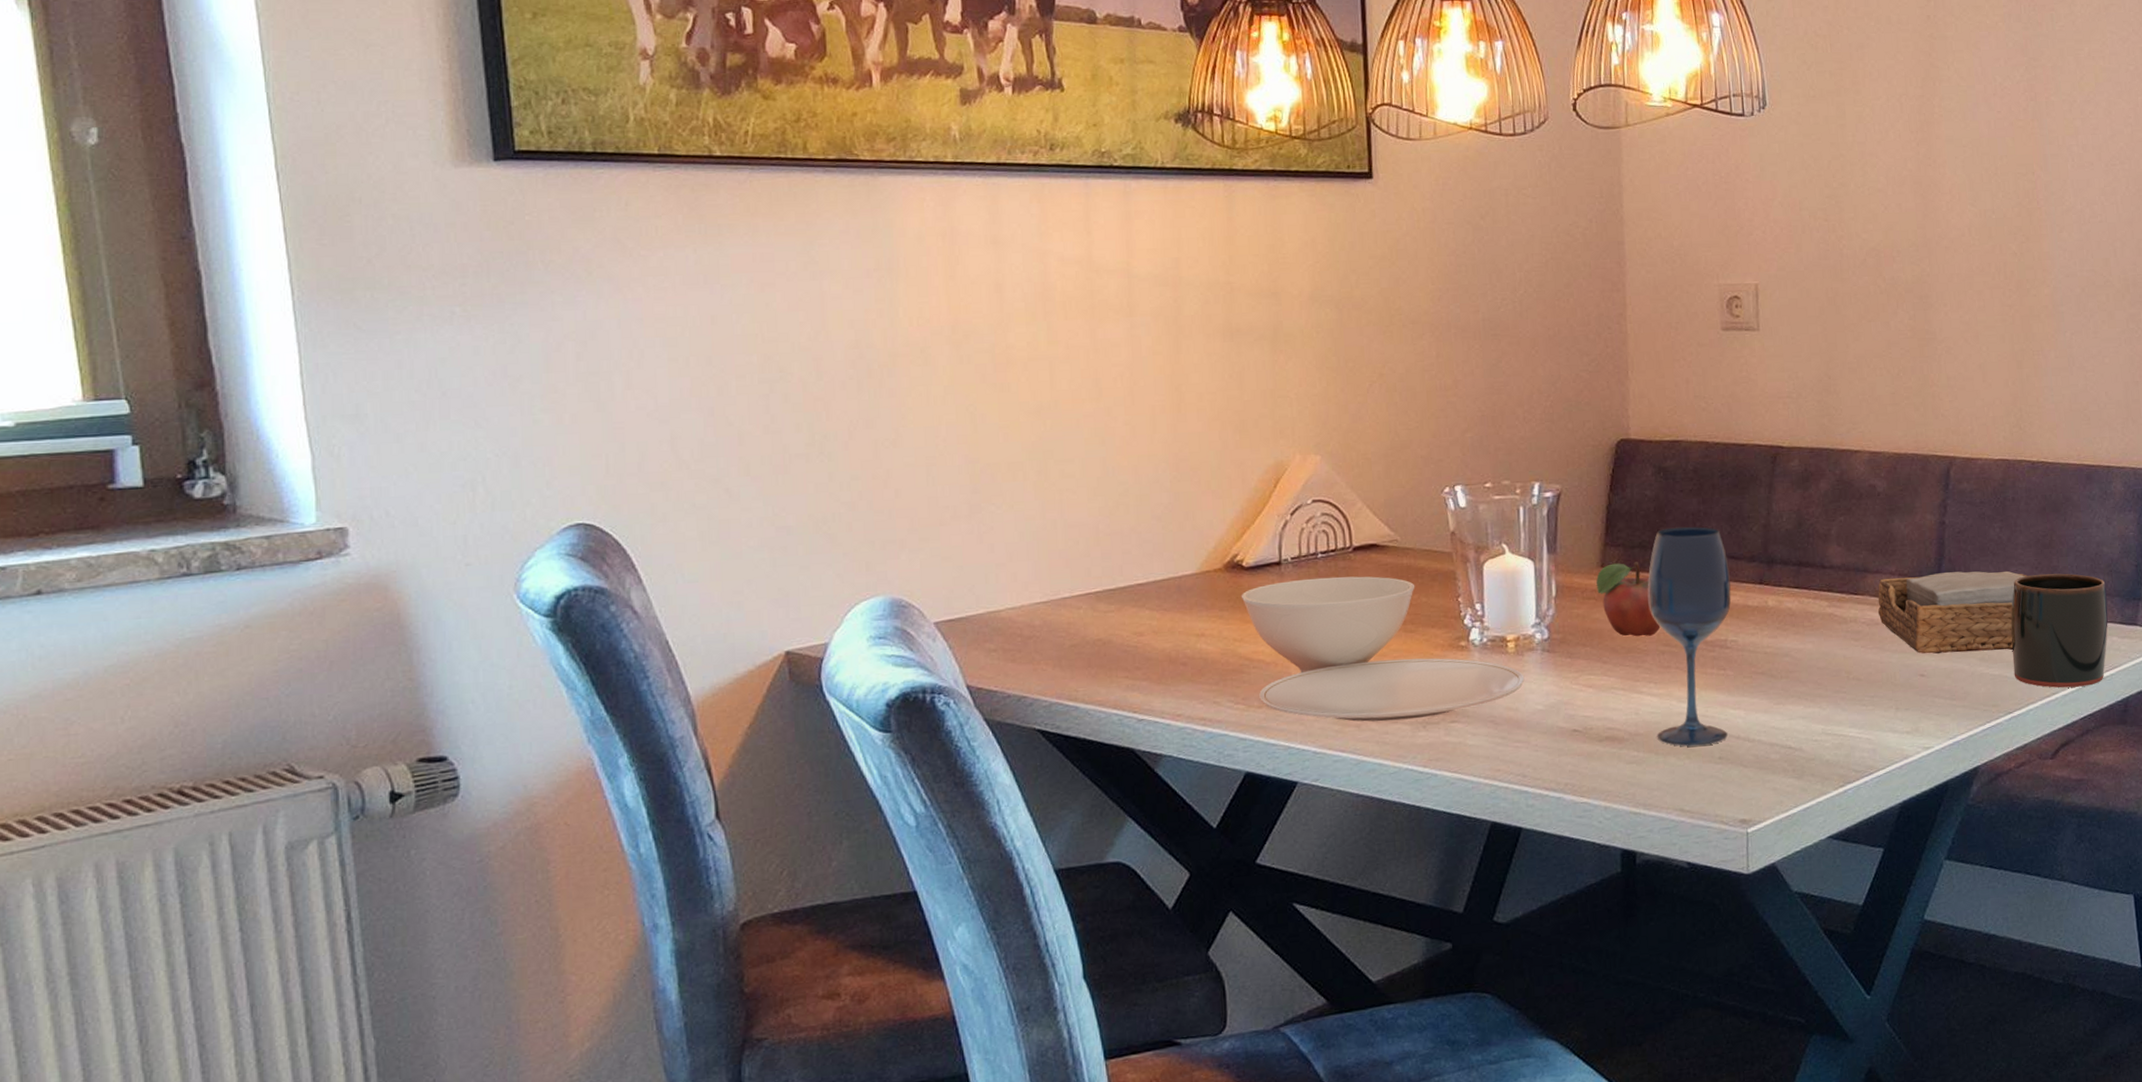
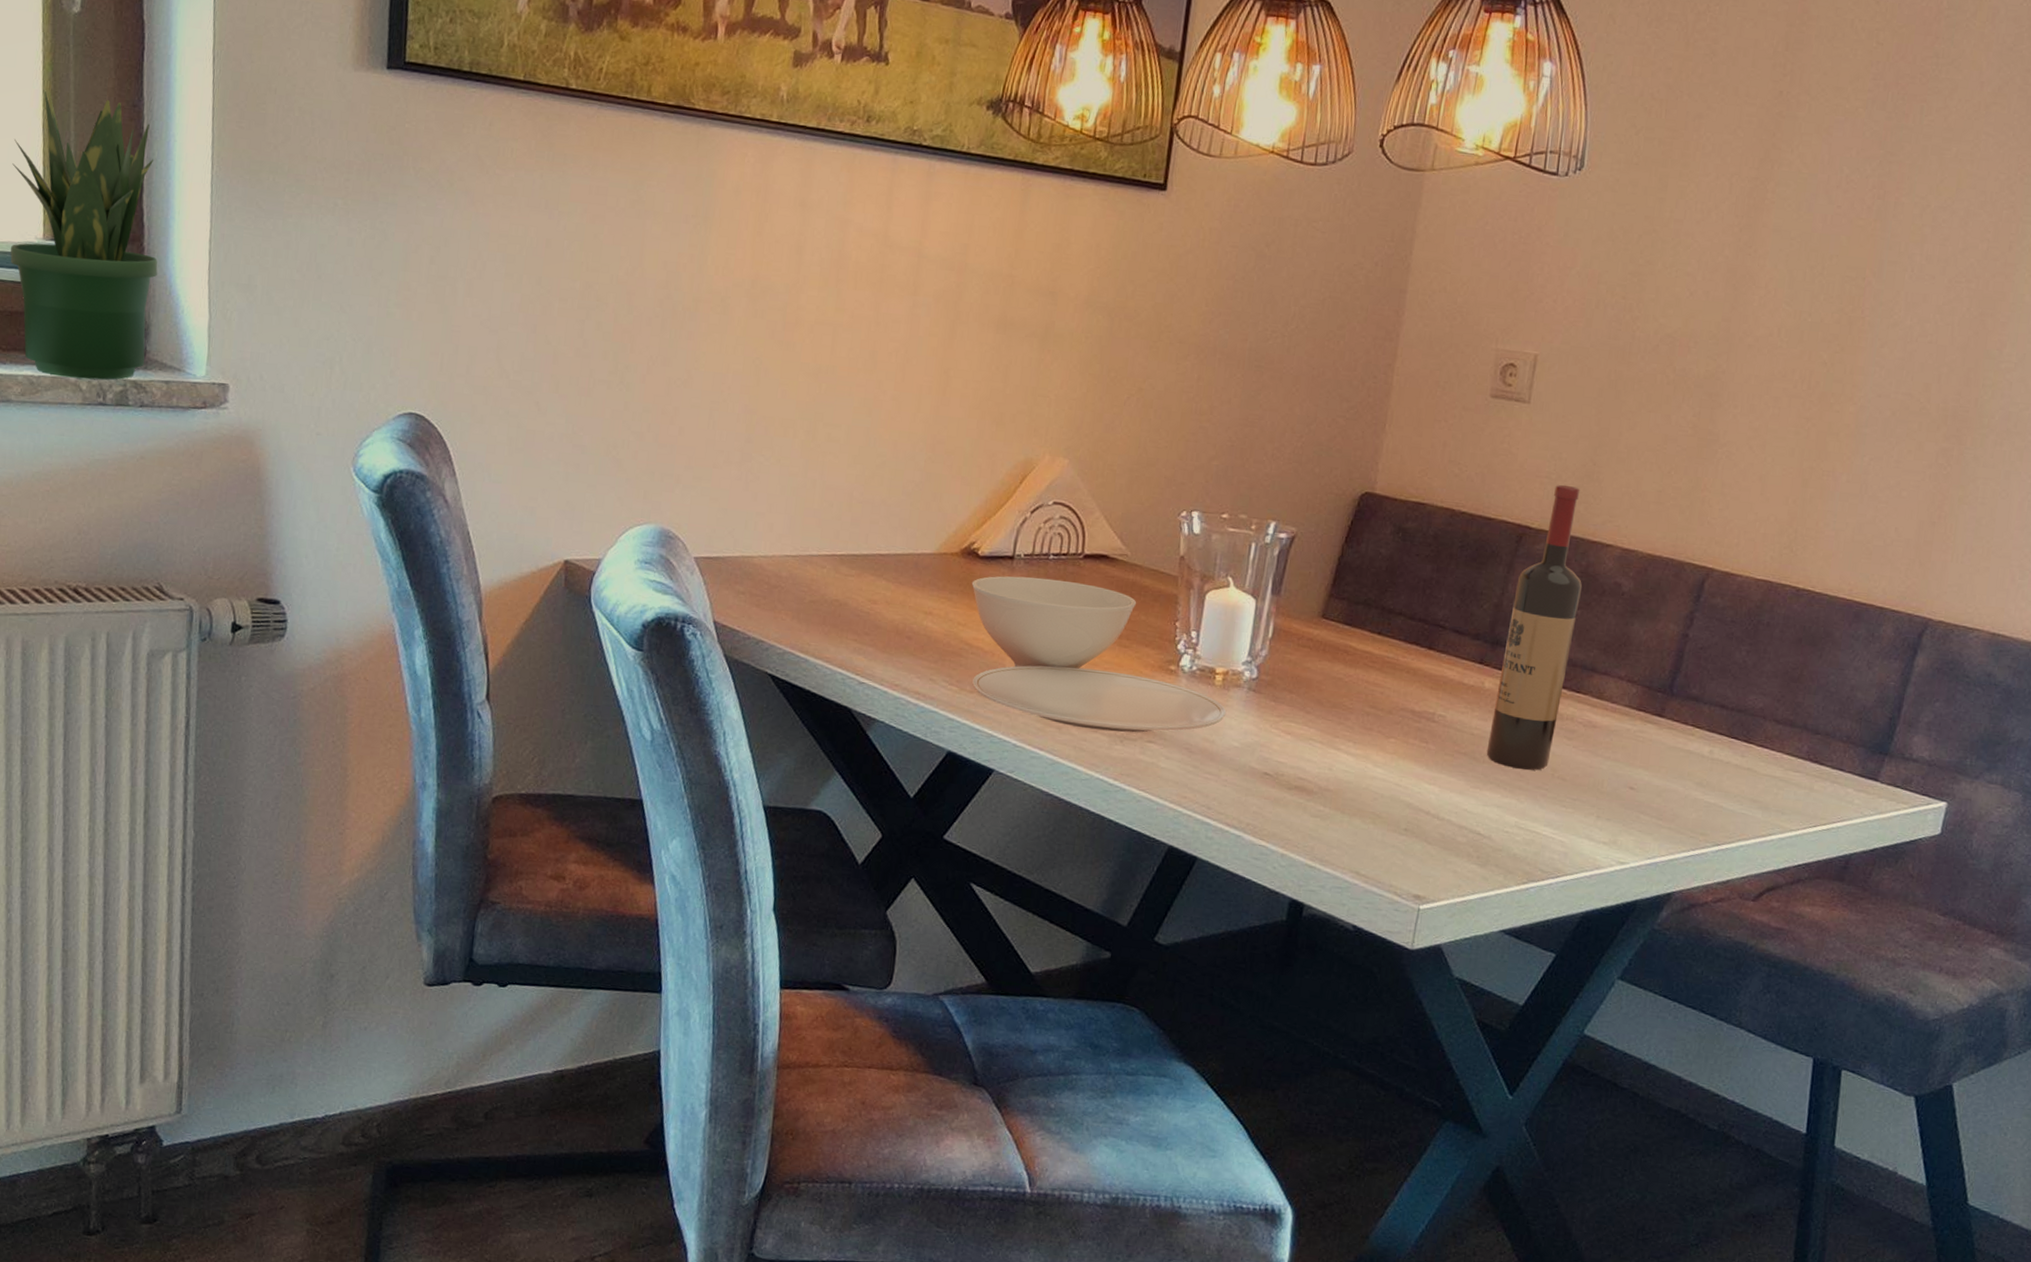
planter: none [30,232,238,552] -> present [10,88,158,380]
fruit: present [1595,562,1661,637] -> none [1313,615,1370,695]
wineglass: present [1648,526,1732,746] -> none [1346,590,1452,814]
wine bottle: none [1779,401,1842,678] -> present [1486,484,1583,771]
napkin holder: present [1877,570,2028,654] -> none [1597,681,1767,780]
mug: present [2010,573,2109,688] -> none [1730,706,1852,834]

